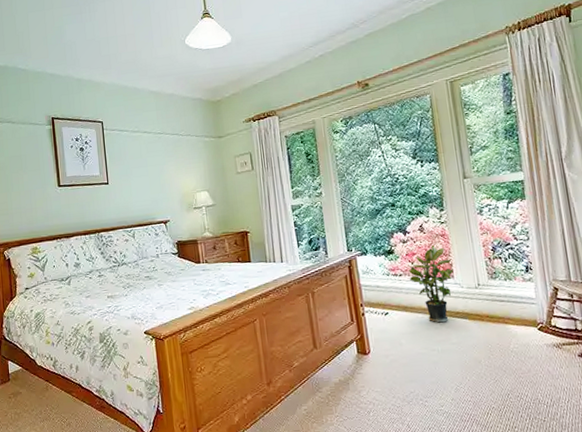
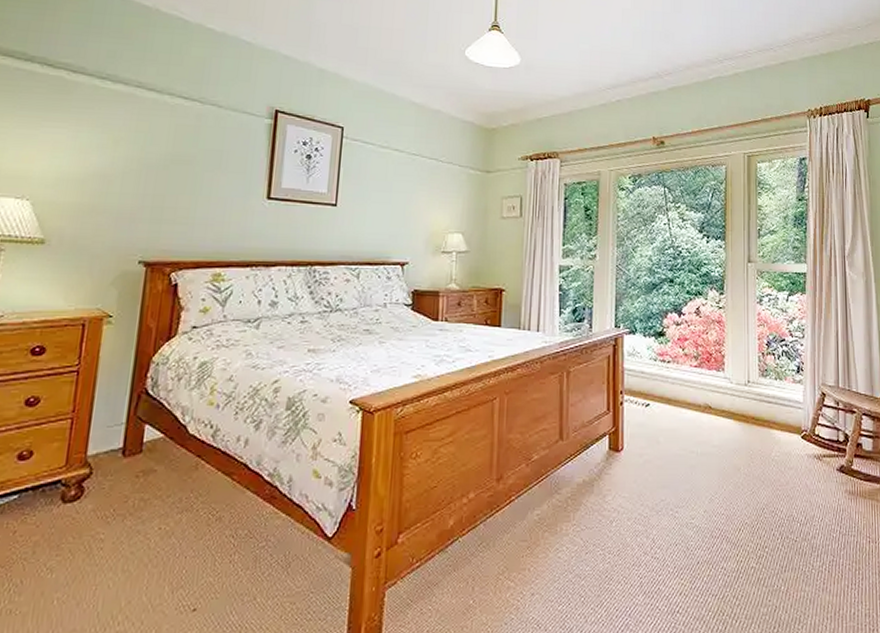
potted plant: present [409,245,454,323] -> none [678,332,725,421]

